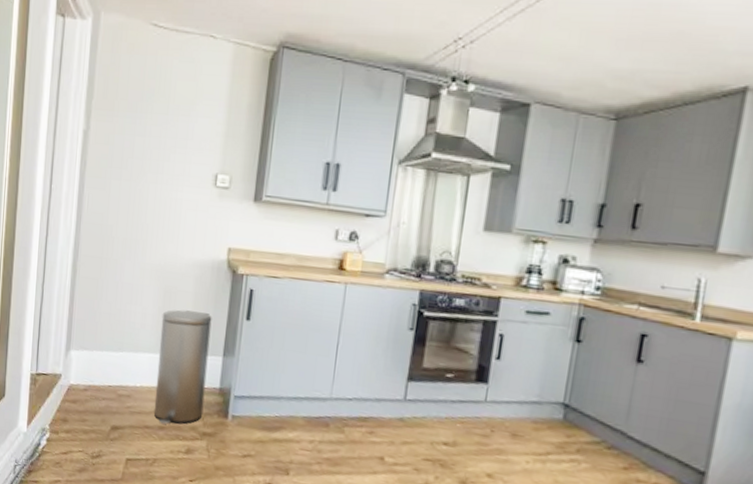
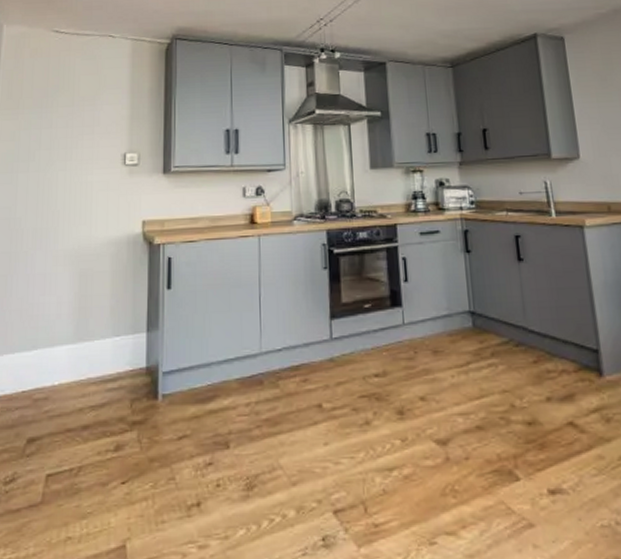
pedal bin: present [153,309,212,425] -> none [75,290,132,422]

